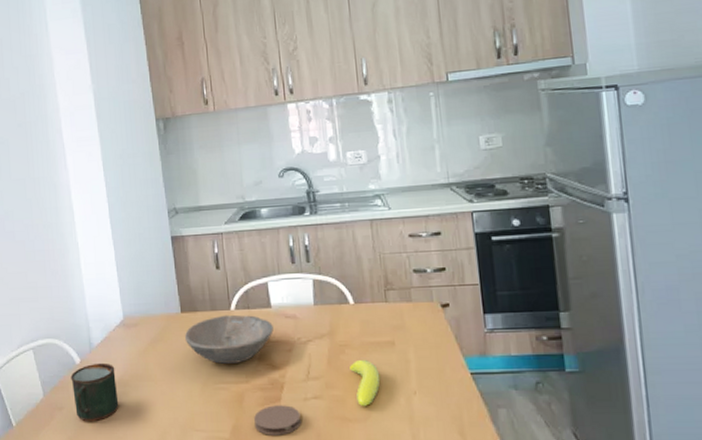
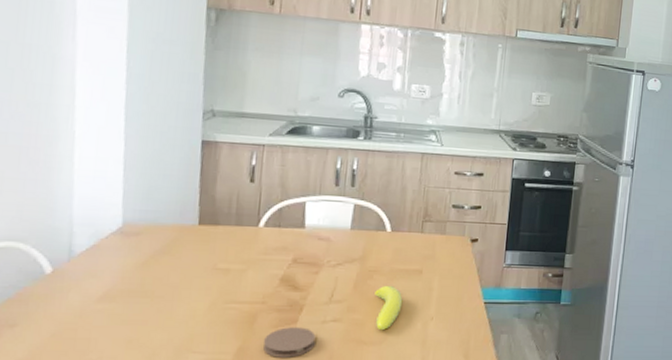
mug: present [70,362,119,421] -> none [34,274,100,341]
bowl: present [185,314,274,364] -> none [198,231,303,283]

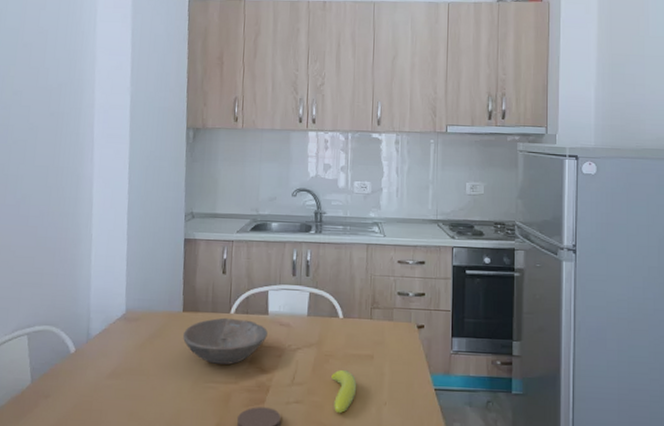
bowl: none [198,231,303,283] -> present [183,317,268,365]

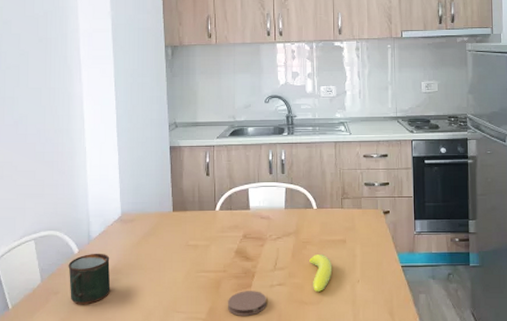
mug: none [62,353,109,411] -> present [68,253,111,304]
bowl: present [183,317,268,365] -> none [175,214,250,256]

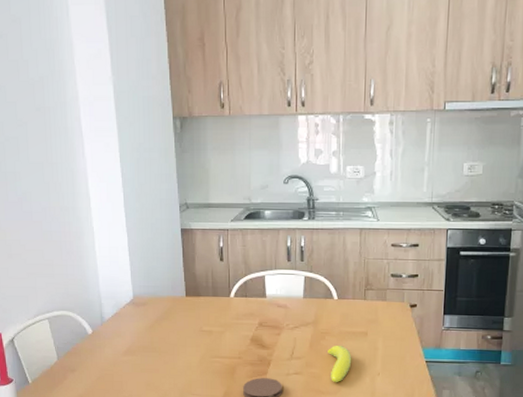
mug: present [68,253,111,304] -> none [83,334,126,382]

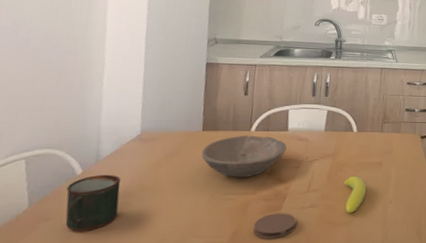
mug: none [83,334,126,382] -> present [65,174,121,231]
bowl: none [188,301,266,342] -> present [202,135,287,177]

